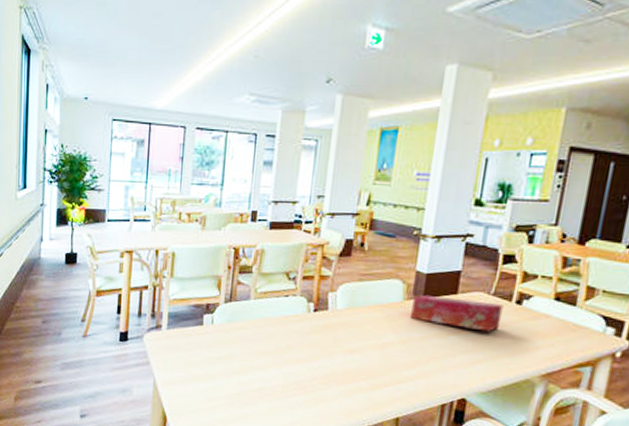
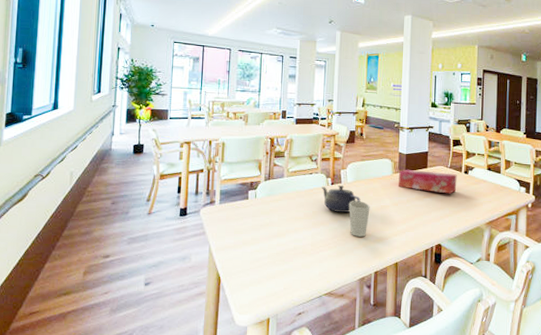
teapot: none [299,313,354,349] -> present [321,185,361,212]
cup: none [335,334,367,382] -> present [349,201,370,237]

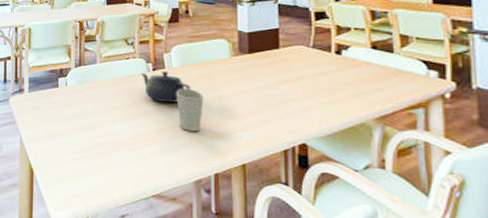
tissue box: present [399,170,457,194] -> none [240,51,325,81]

